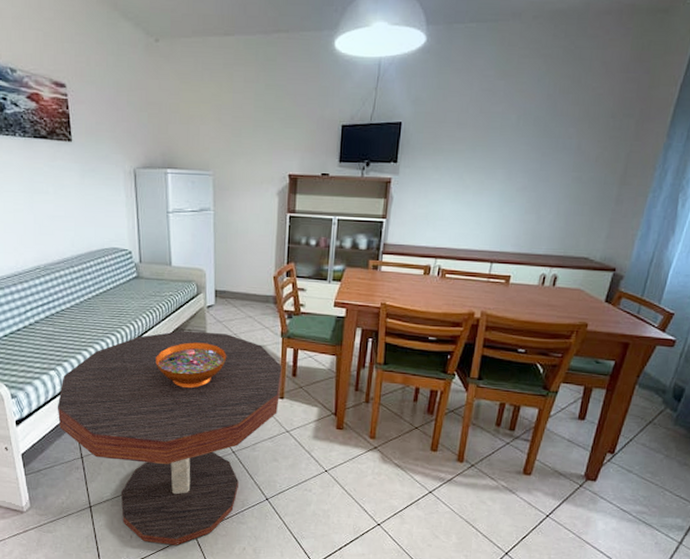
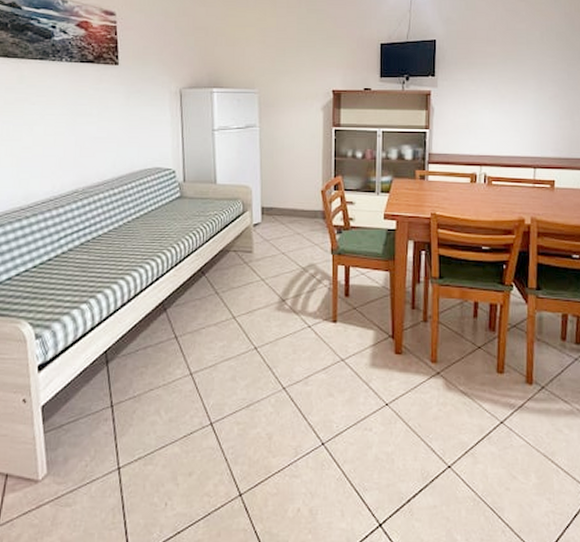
coffee table: present [57,330,282,545] -> none [86,252,334,512]
decorative bowl: present [156,342,227,388] -> none [198,264,275,315]

